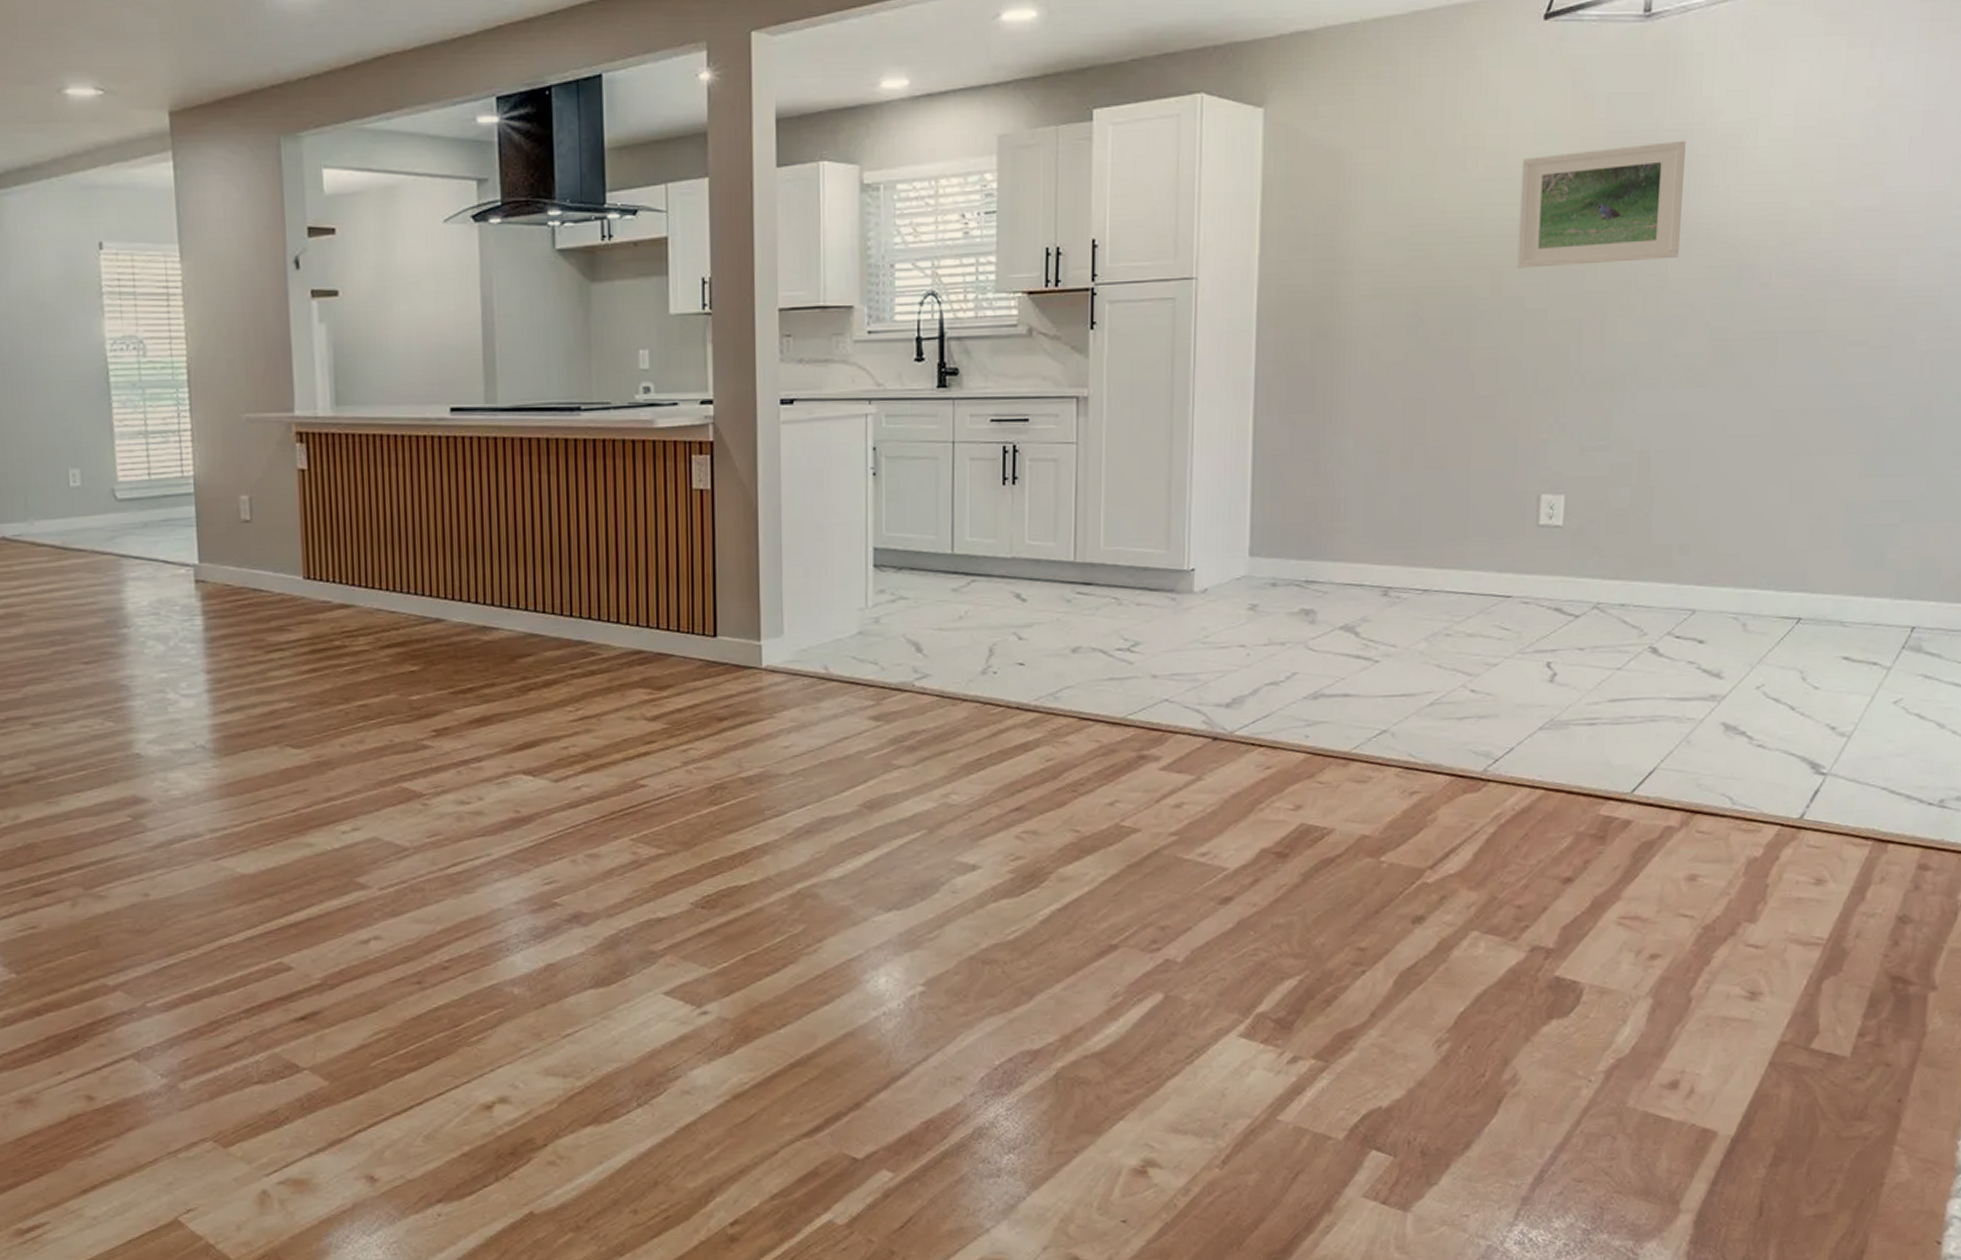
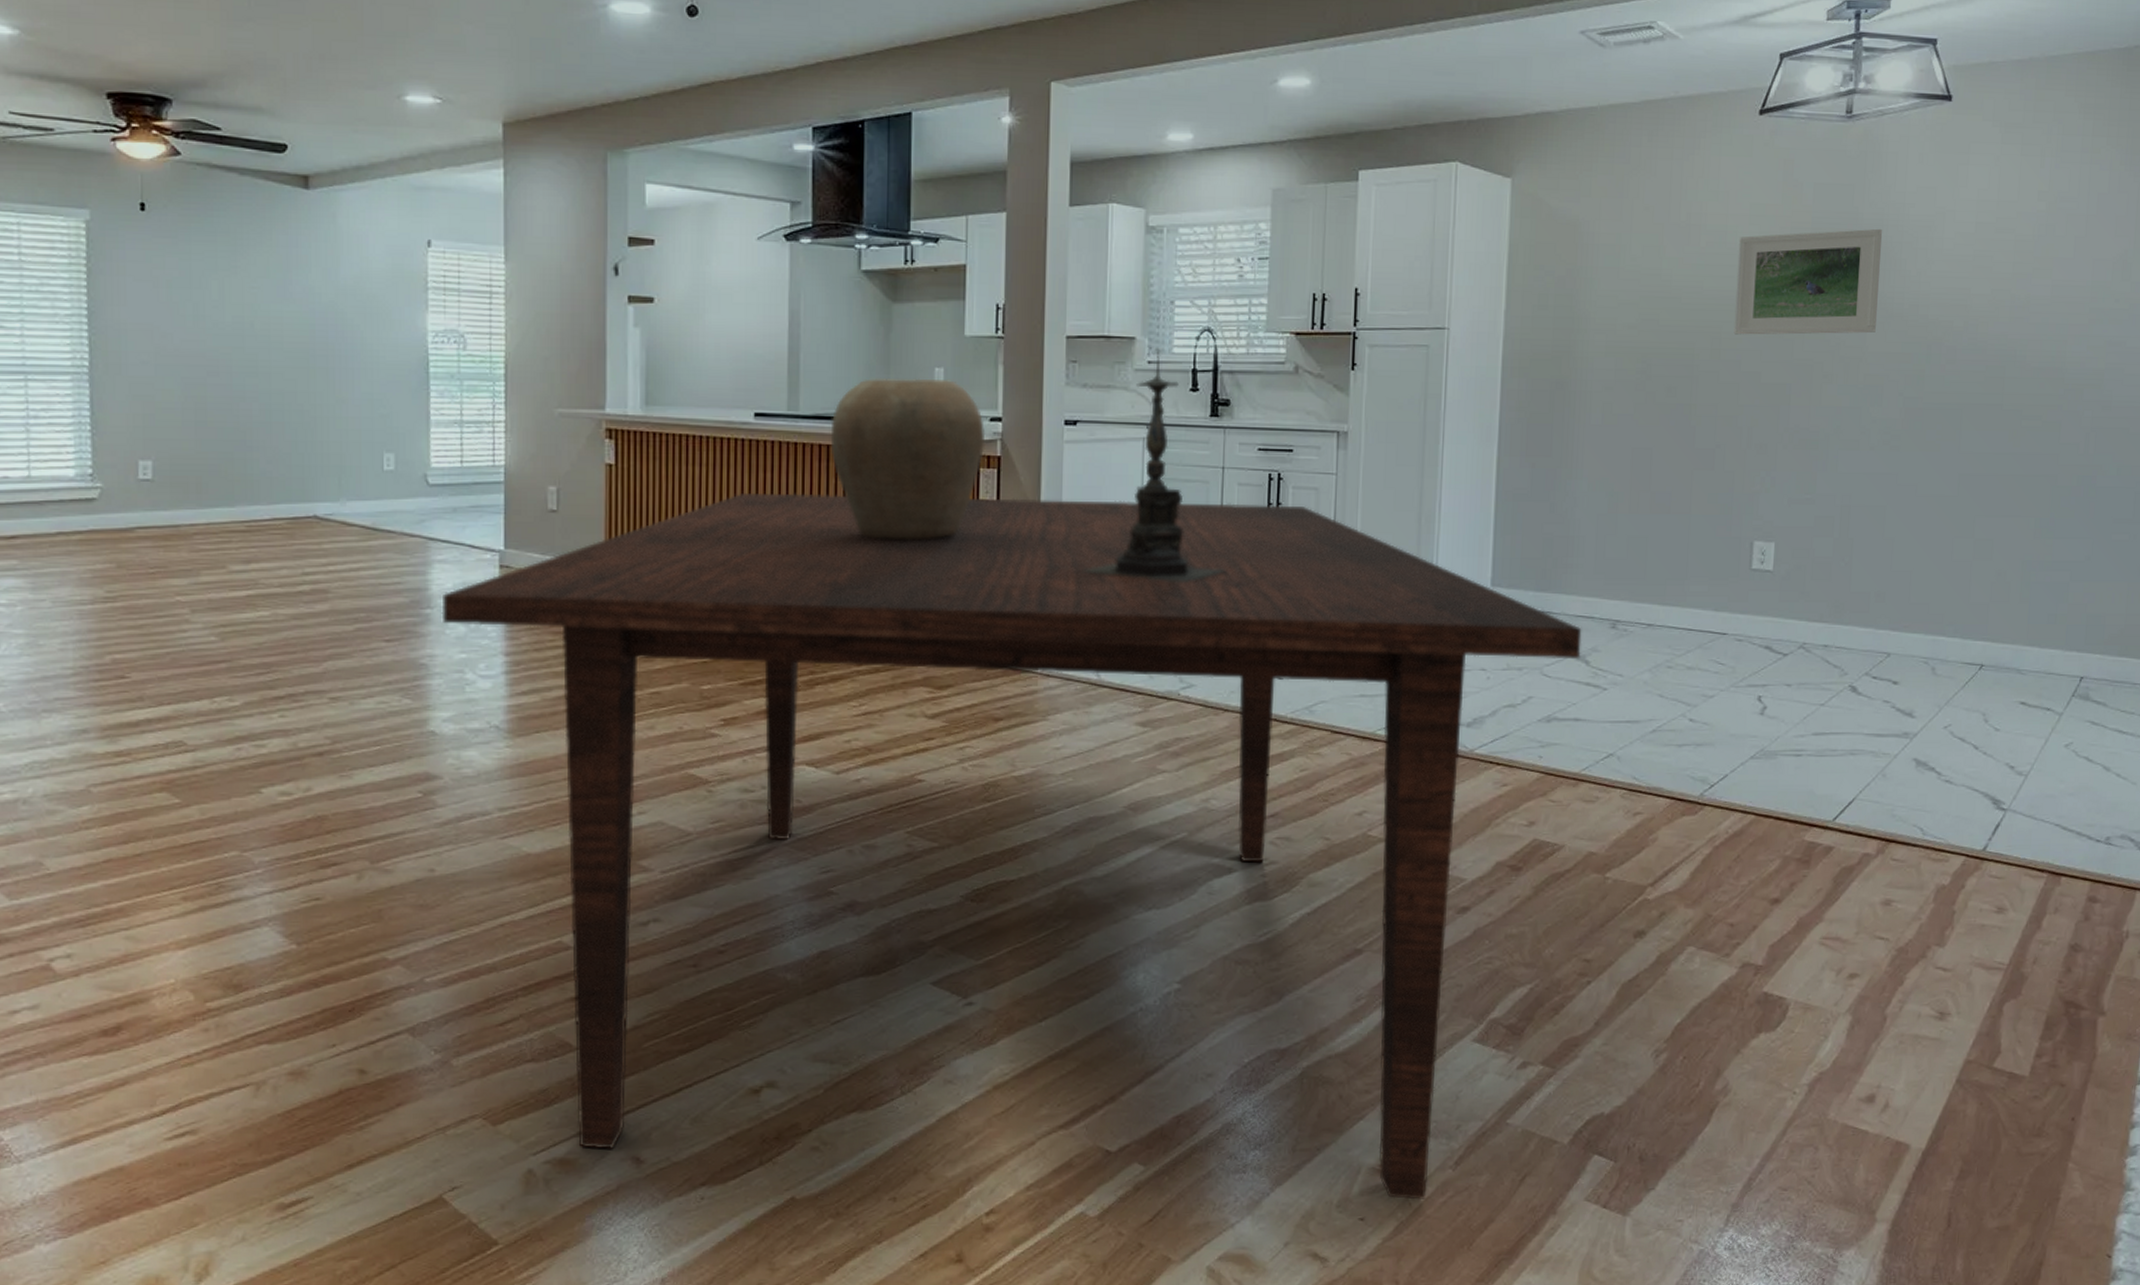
table: none [138,479,1350,1200] -> present [441,492,1582,1200]
vase: none [531,362,697,536] -> present [830,378,986,541]
candle holder: none [803,317,963,567] -> present [1080,349,1229,582]

